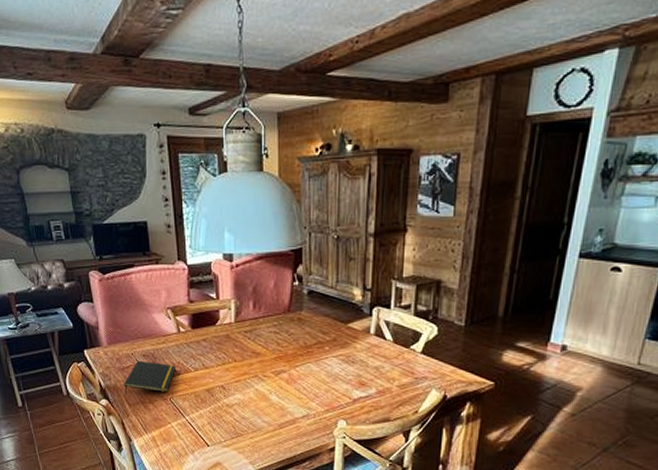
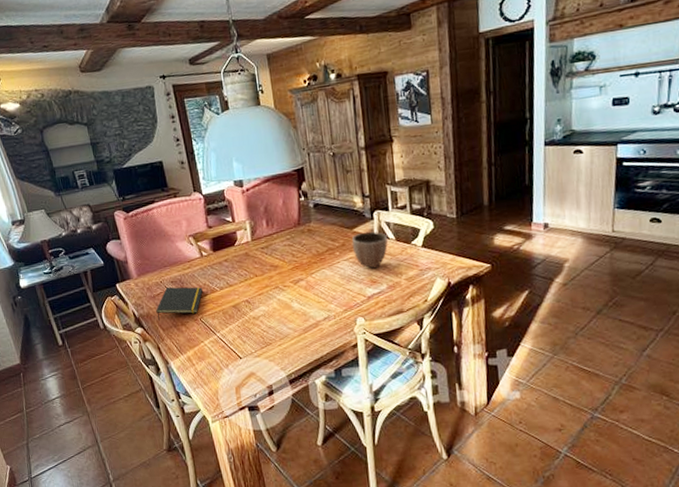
decorative bowl: none [344,328,384,370] -> present [351,231,388,269]

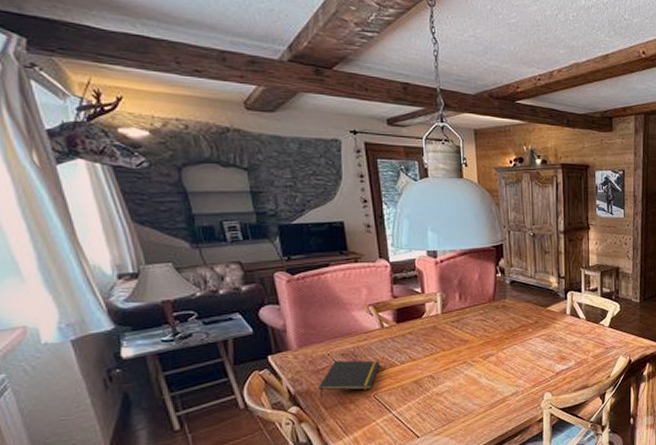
decorative bowl: present [351,231,388,269] -> none [545,310,578,346]

